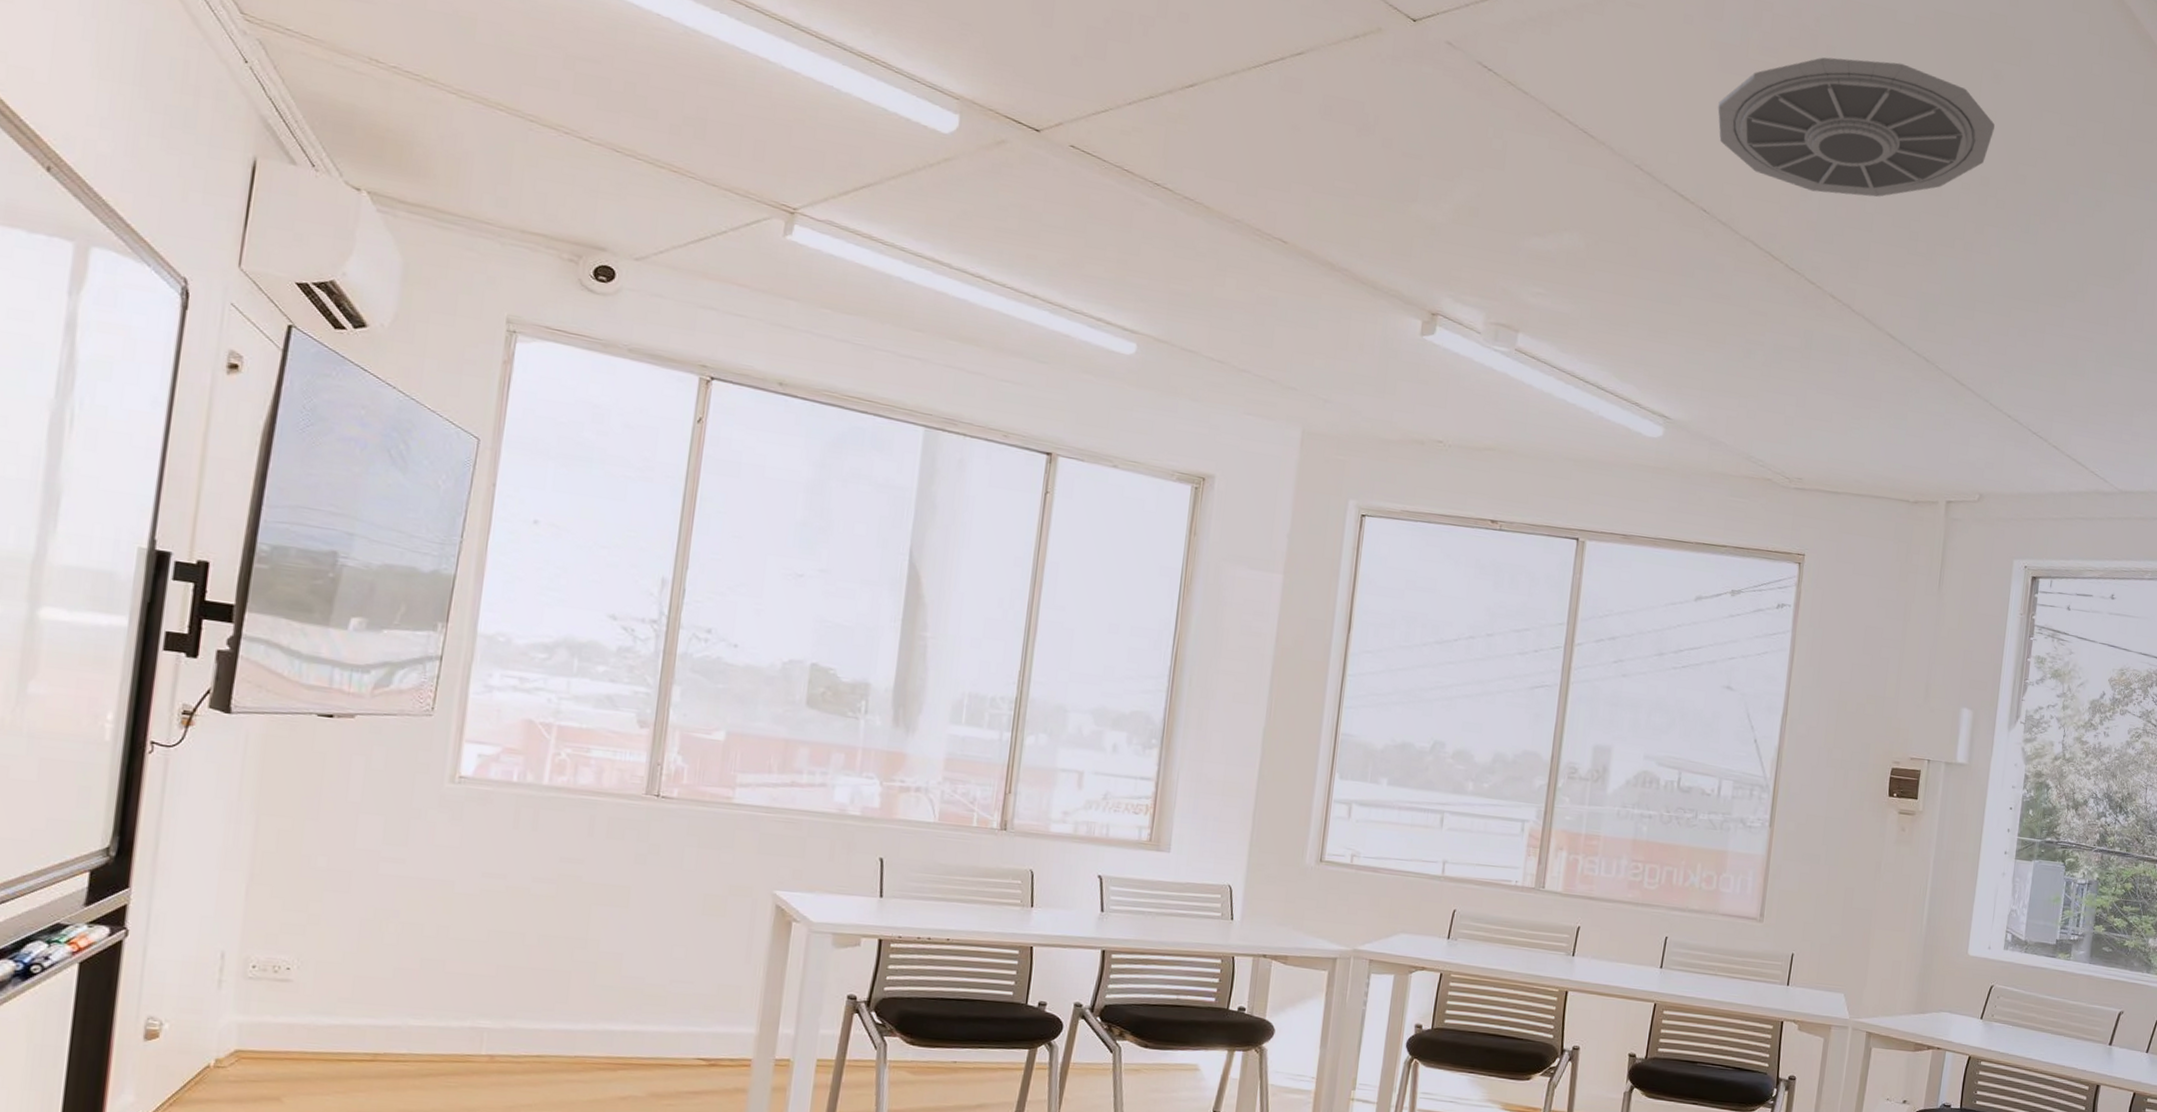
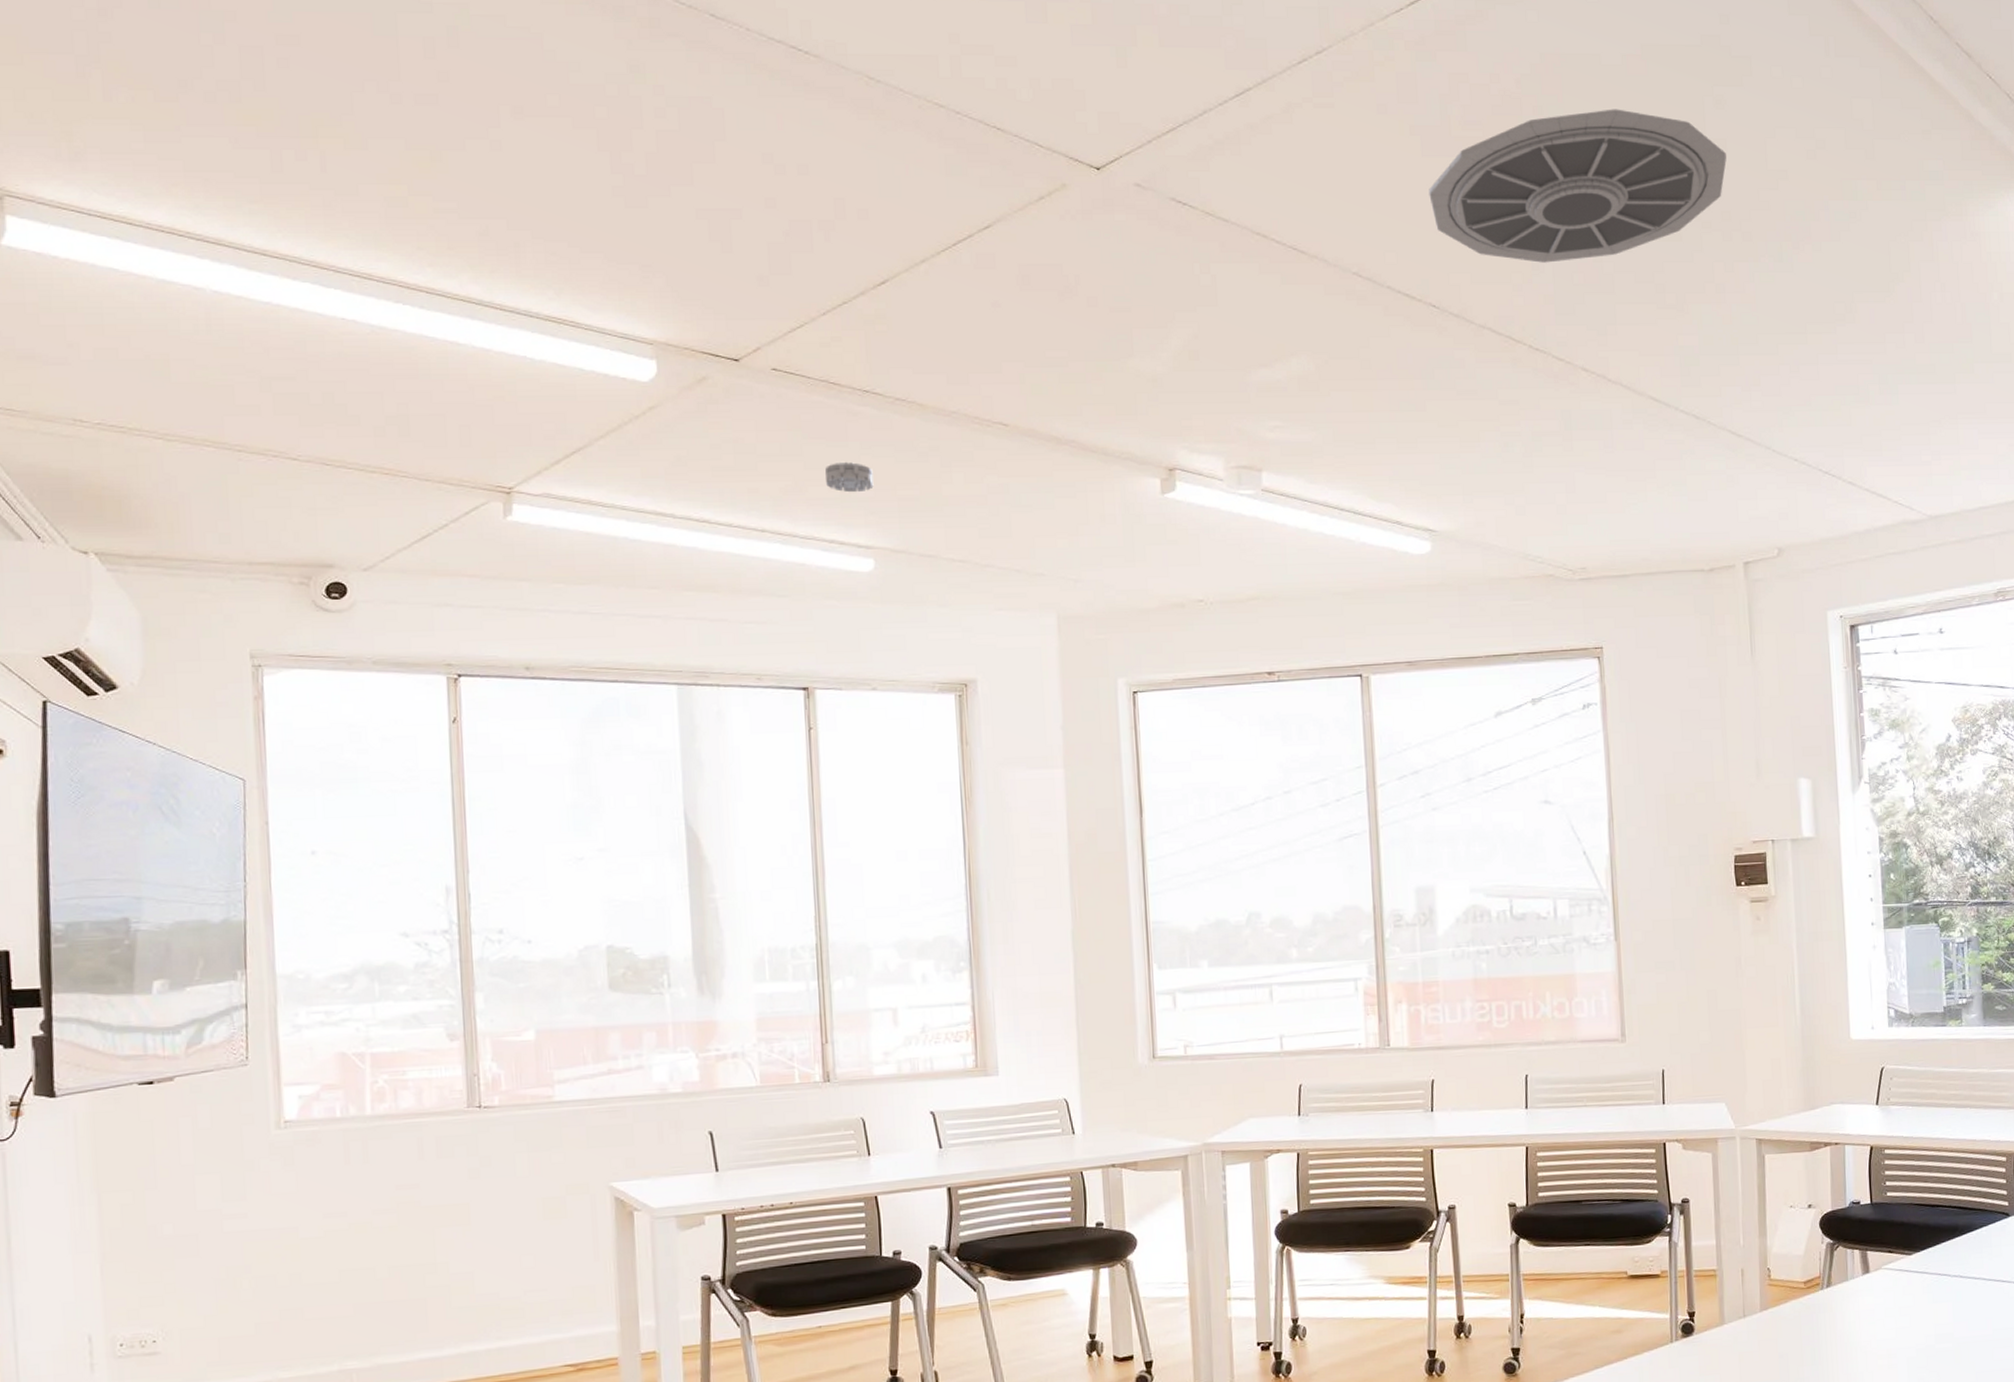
smoke detector: none [1103,246,1151,279] -> present [825,461,874,493]

